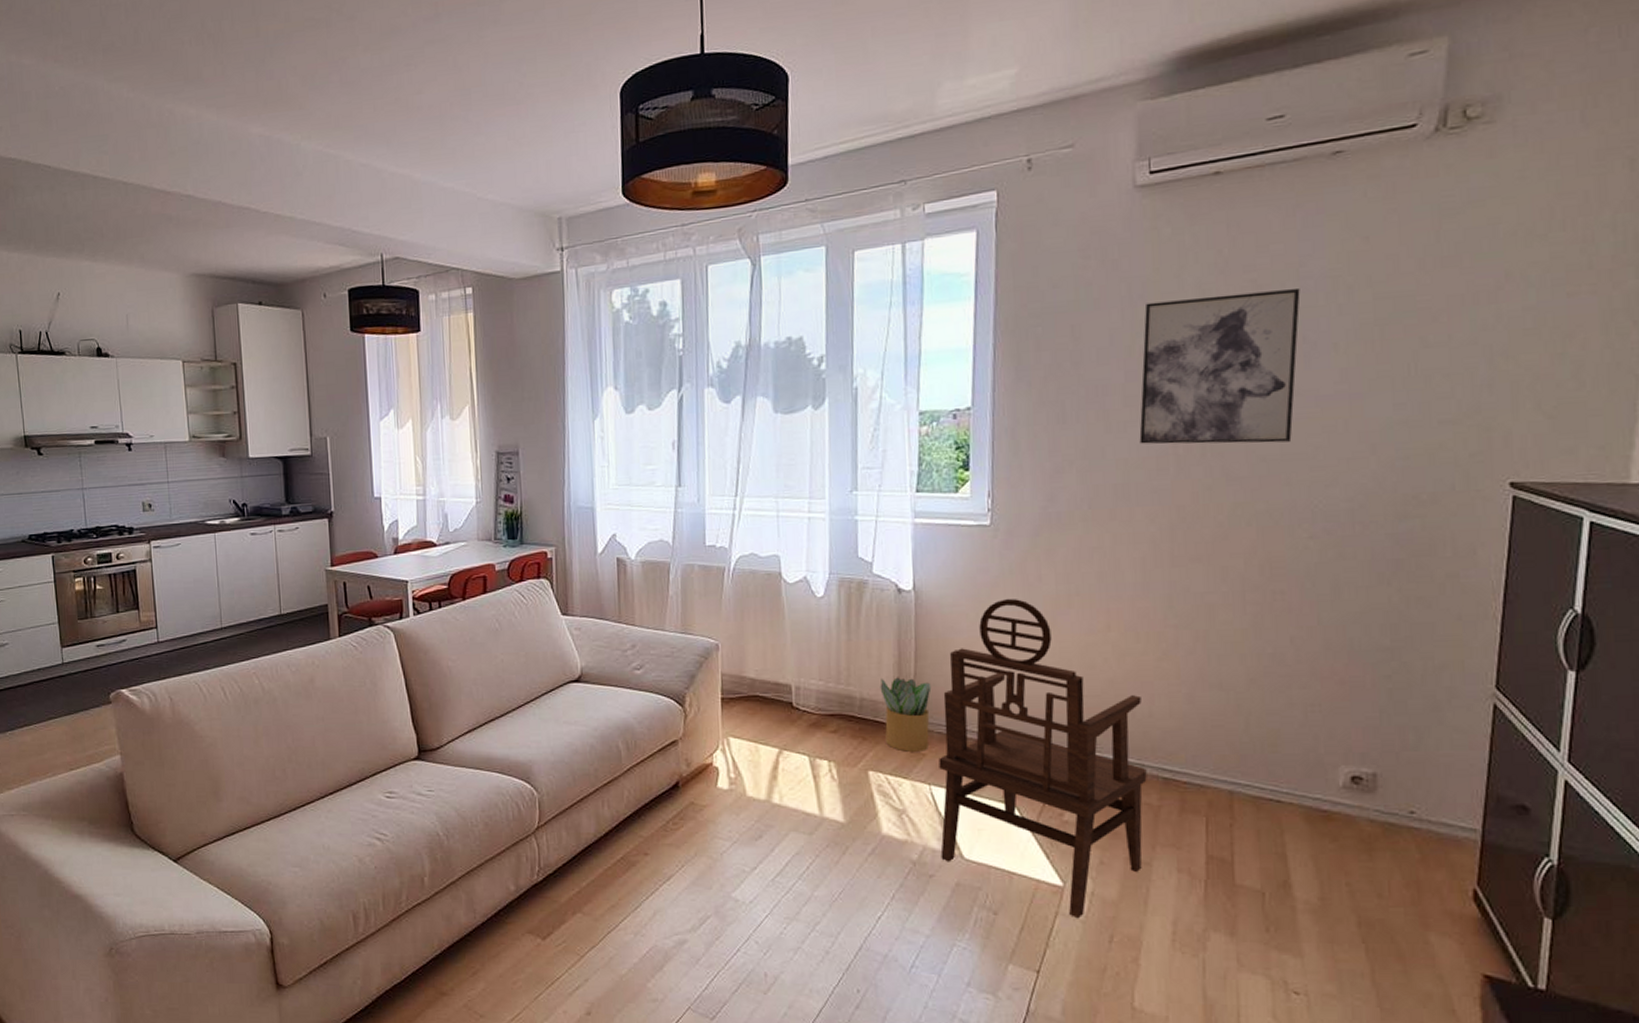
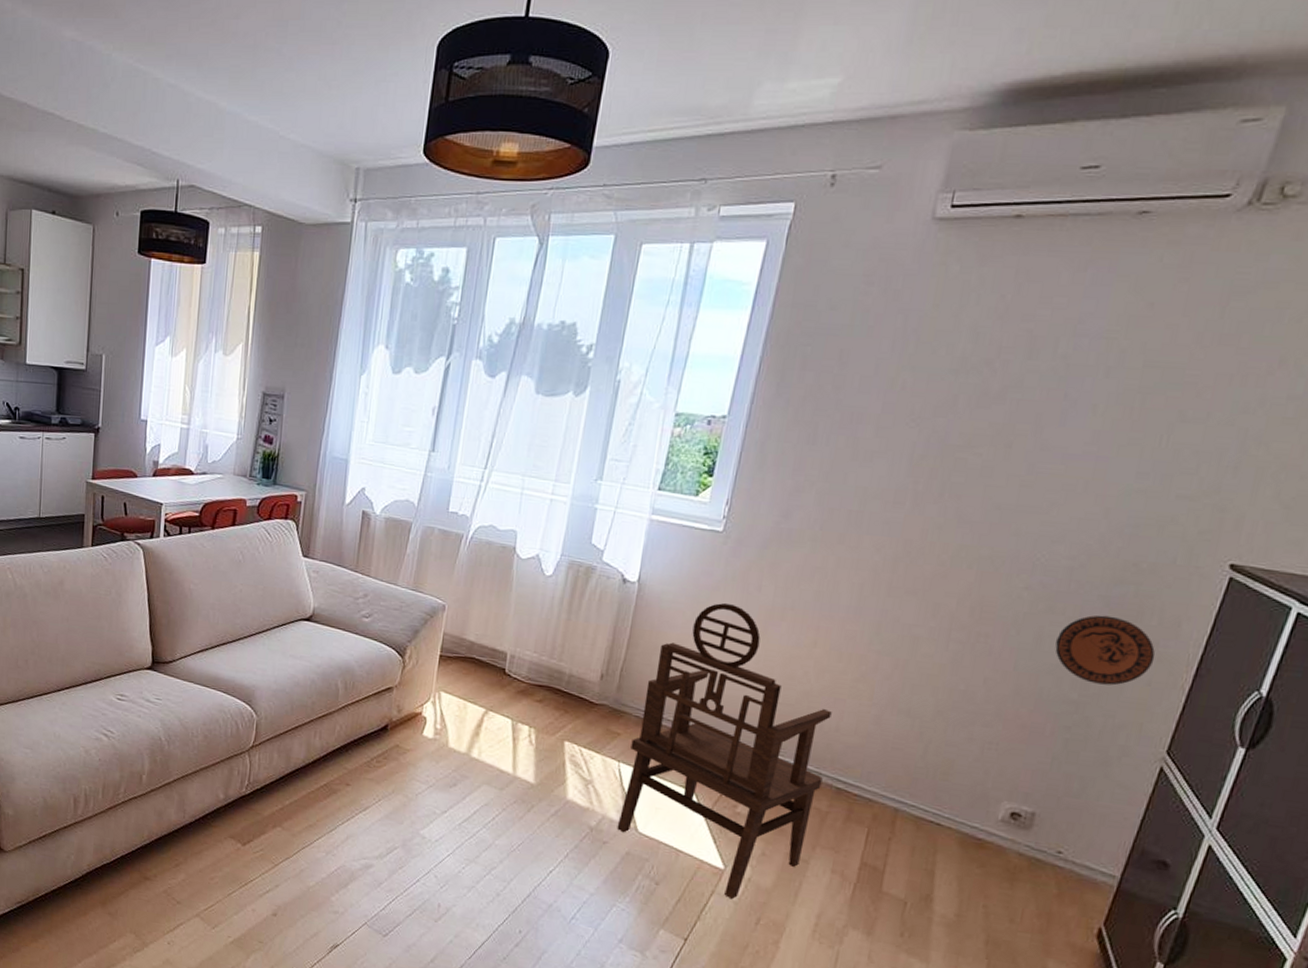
potted plant: present [880,677,932,752] -> none [585,658,638,731]
wall art: present [1139,289,1301,444] -> none [882,338,1073,494]
decorative plate: none [1354,553,1459,626] -> present [1055,615,1156,686]

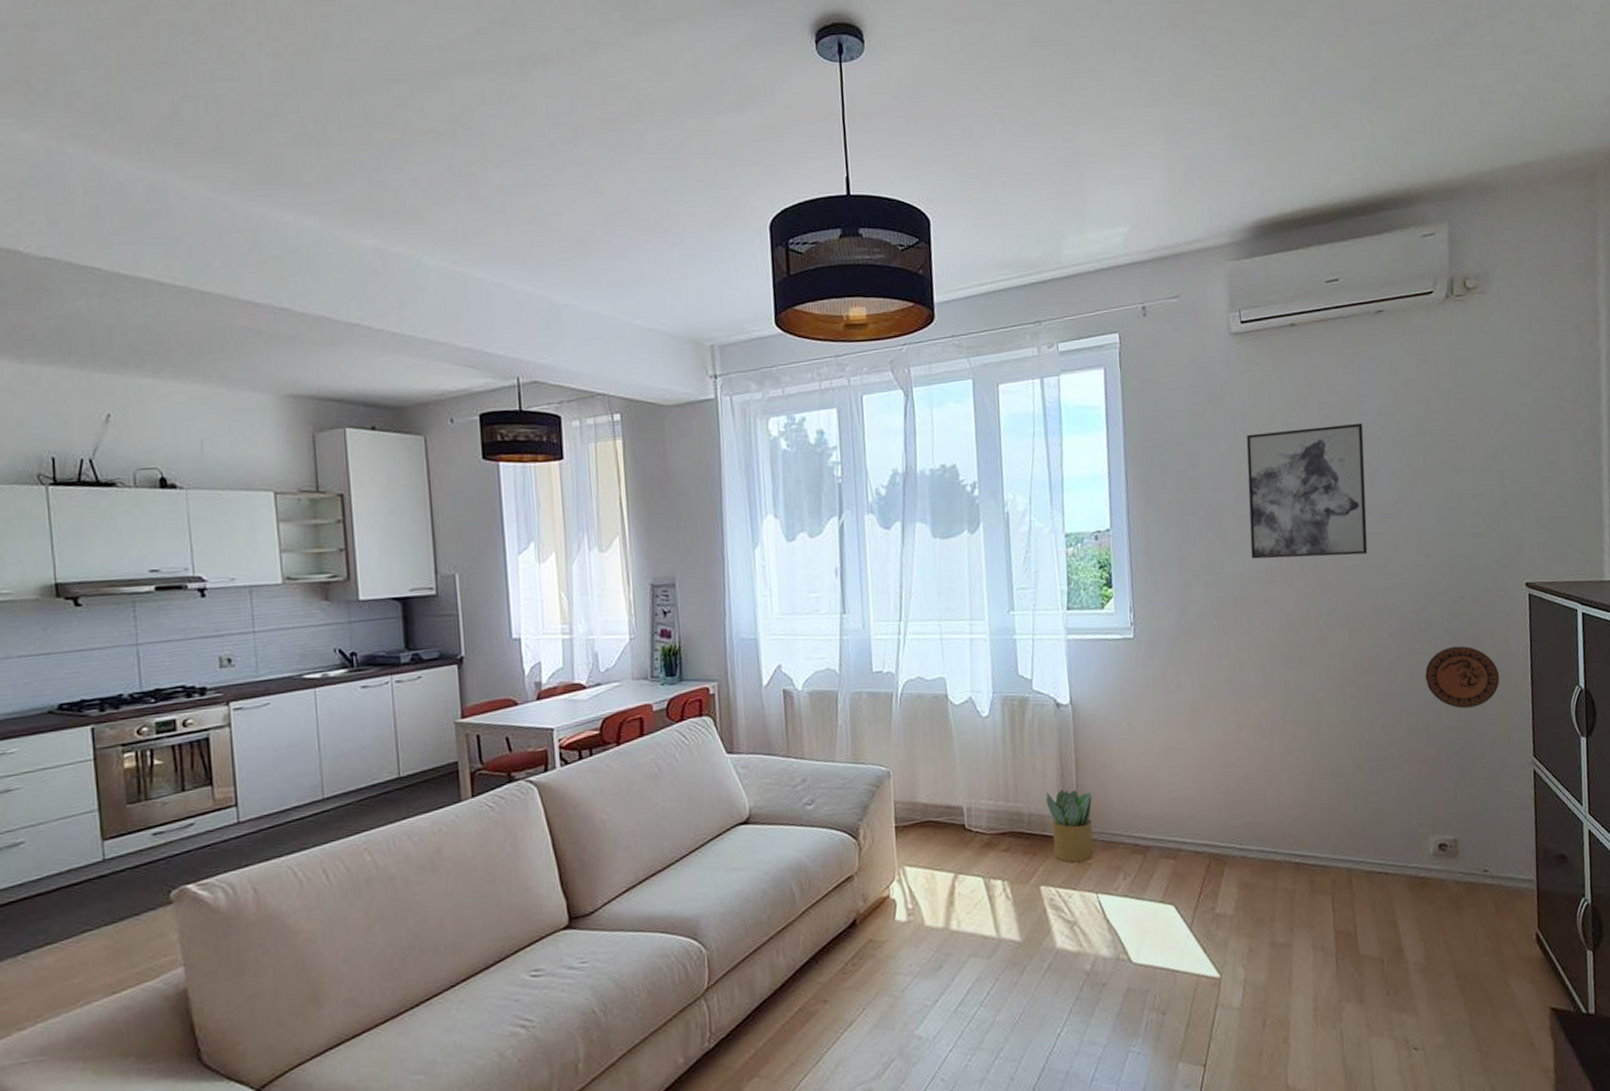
potted plant: none [585,658,638,731] -> present [1045,790,1094,863]
armchair: present [617,602,832,900] -> none [1103,705,1284,1008]
wall art: none [882,338,1073,494] -> present [1246,424,1368,559]

